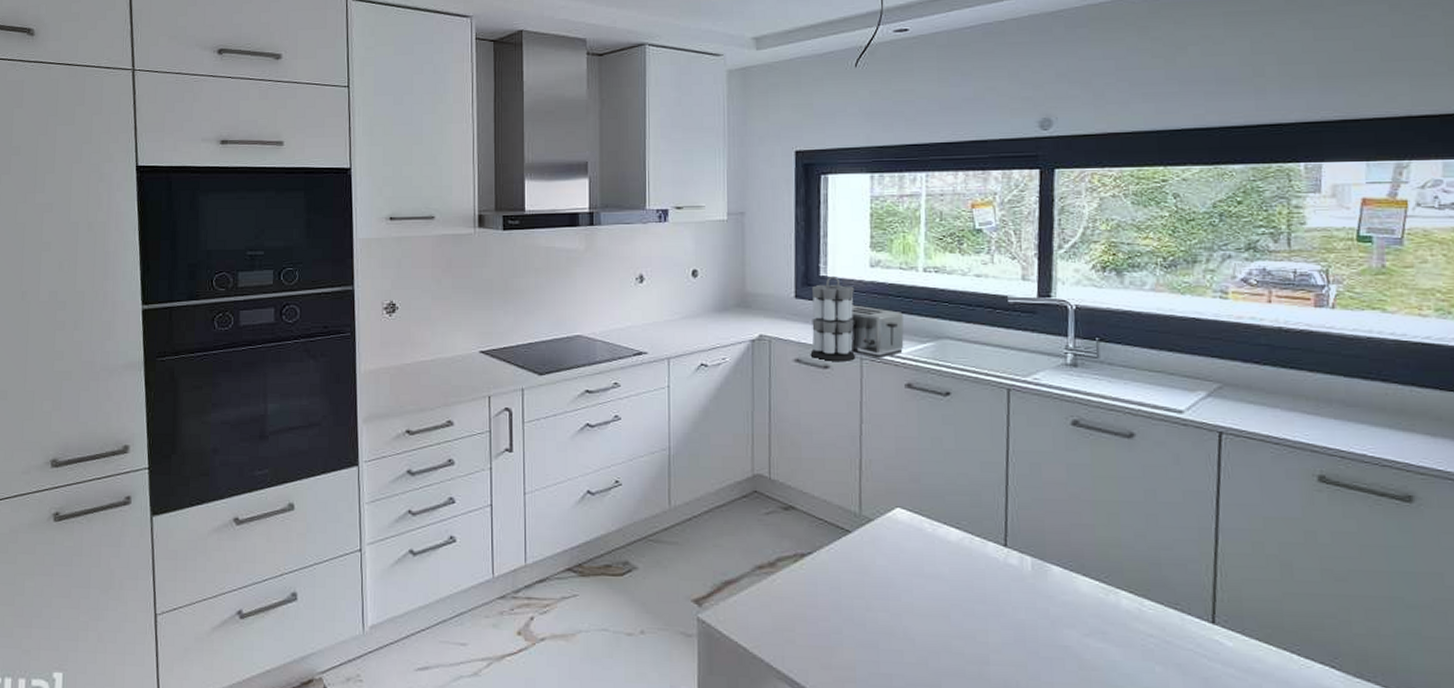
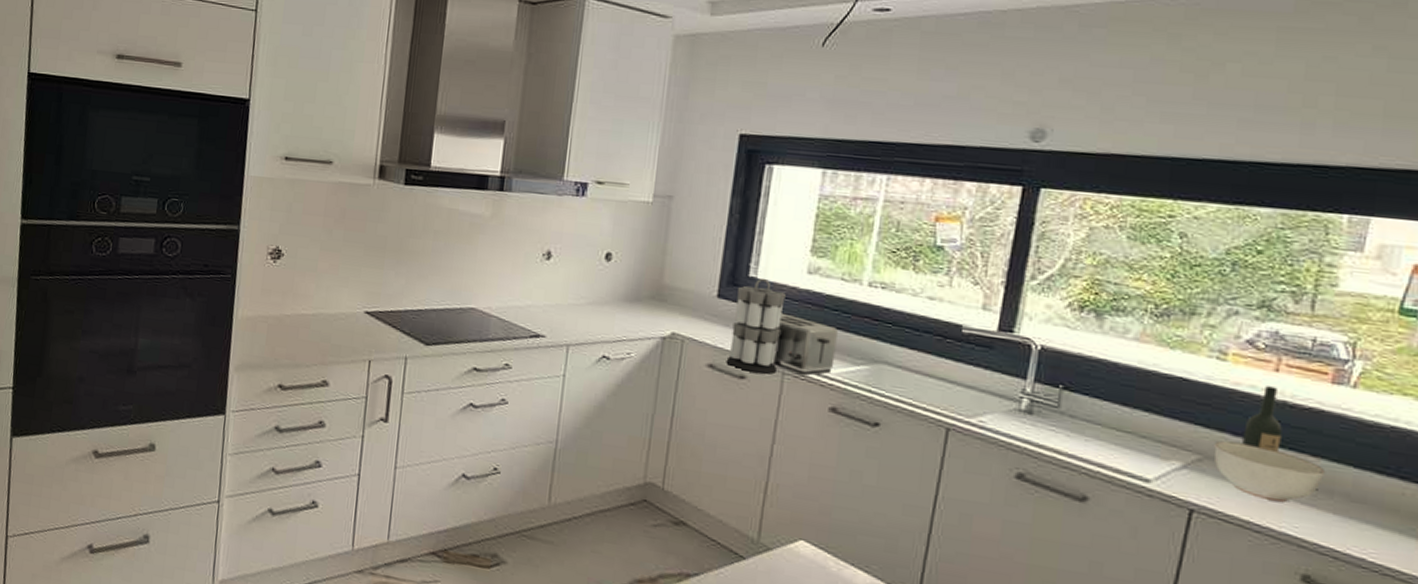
bowl: none [1230,368,1323,414] -> present [1213,440,1326,502]
wine bottle: none [1251,316,1283,372] -> present [1242,386,1282,452]

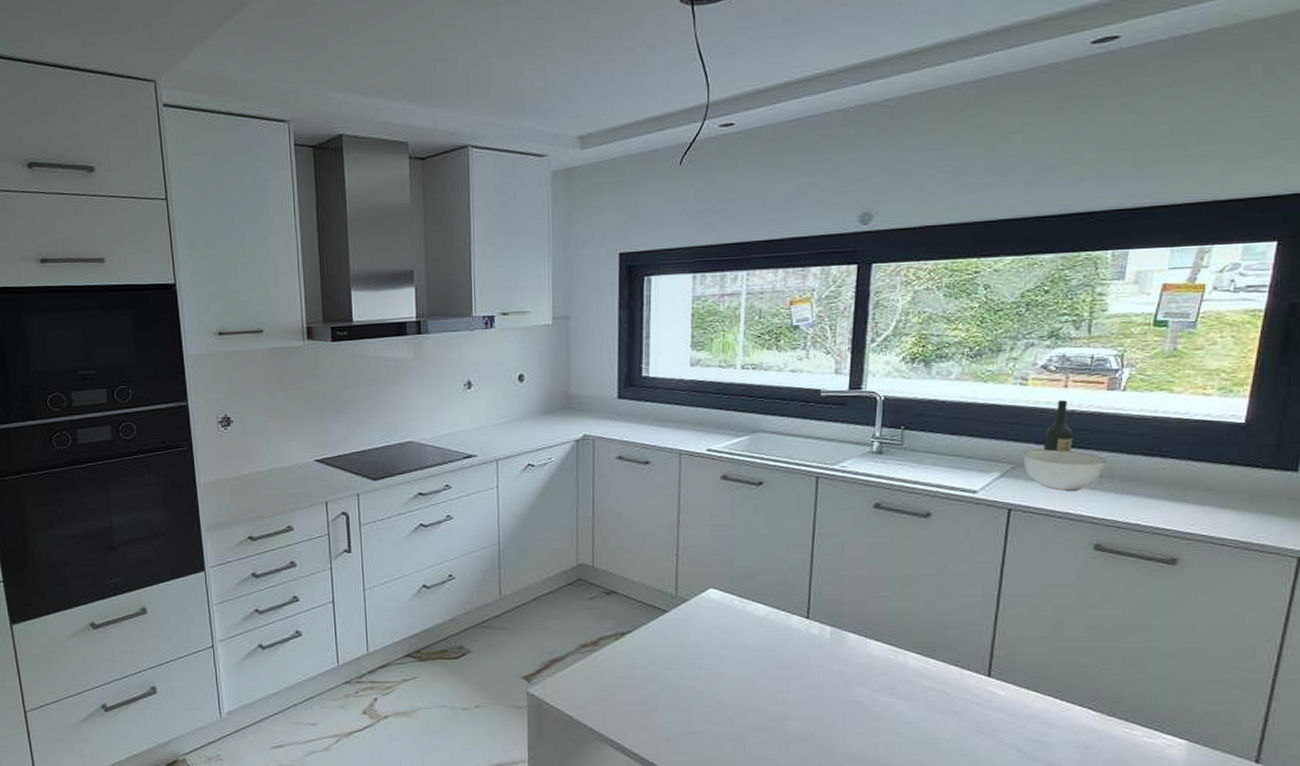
spice rack: present [726,277,786,375] -> none [632,375,675,457]
toaster: present [754,313,838,376] -> none [655,403,721,453]

